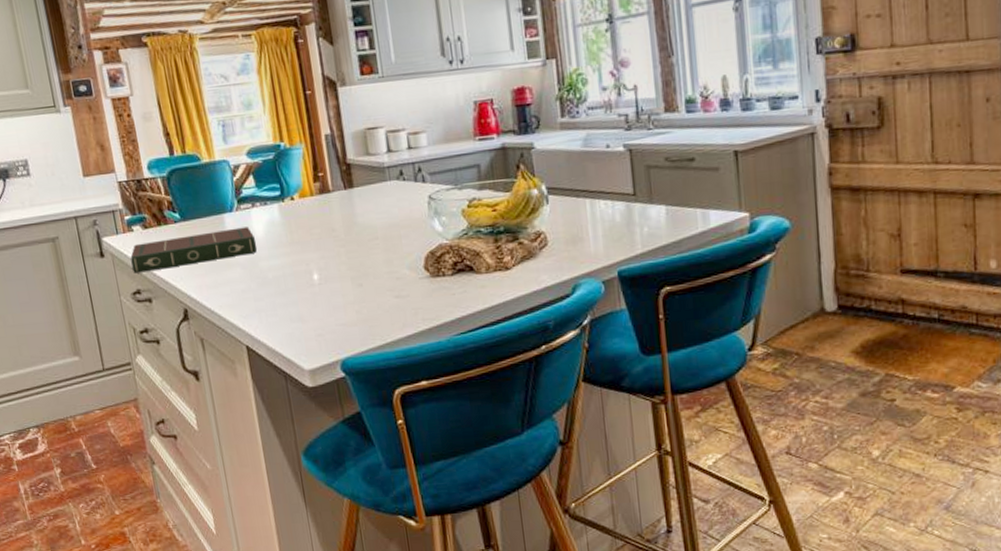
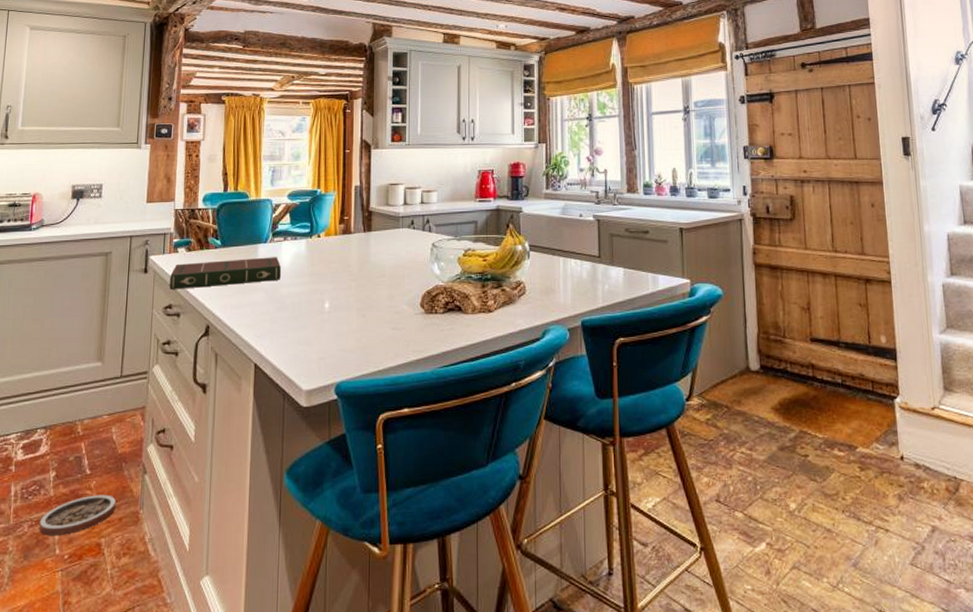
pet bowl: none [57,487,131,528] -> present [39,494,116,535]

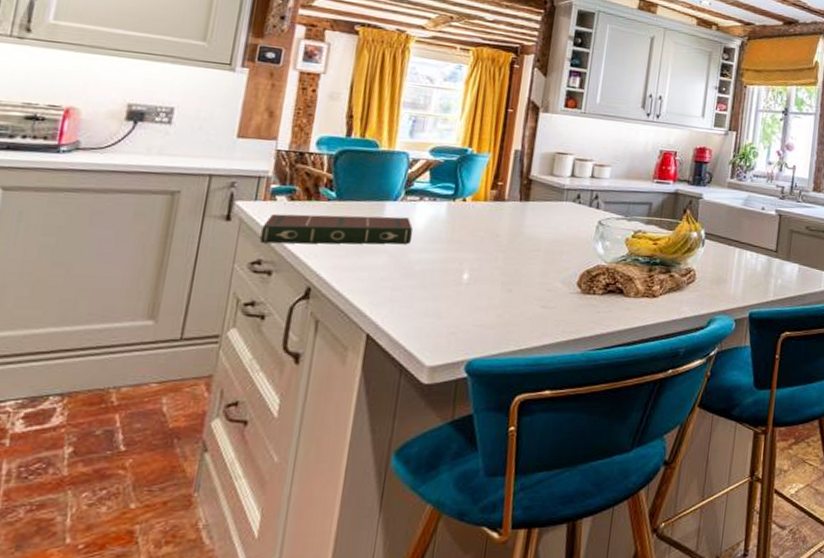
pet bowl: present [39,494,116,535] -> none [42,475,160,522]

